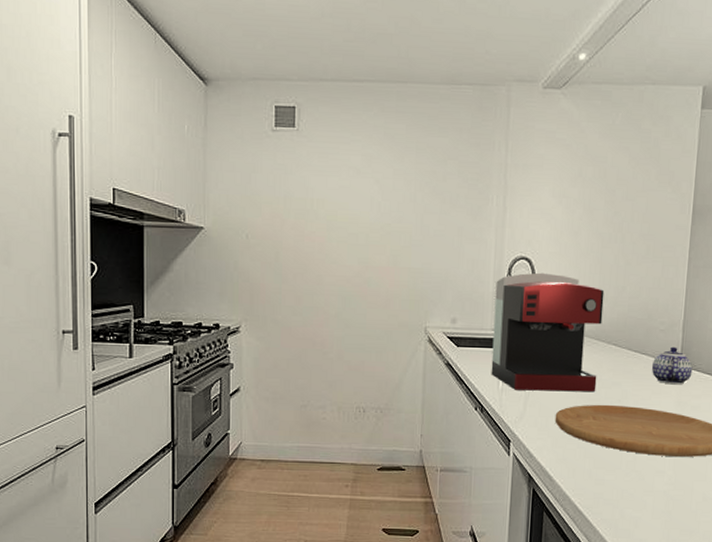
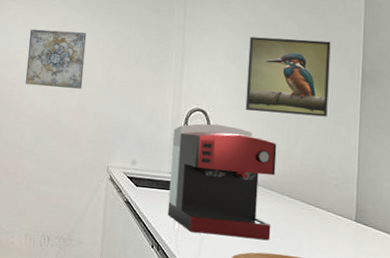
wall art: none [326,171,396,241] -> present [25,29,87,89]
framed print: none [572,172,663,258] -> present [245,36,331,117]
teapot: present [652,346,693,385] -> none [327,202,369,241]

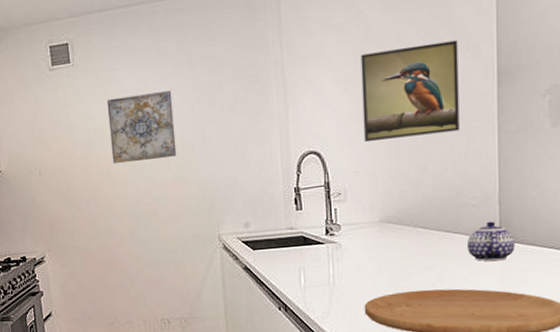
coffee maker: present [167,123,277,241] -> none [285,163,406,286]
teapot: none [327,202,369,241] -> present [468,221,515,262]

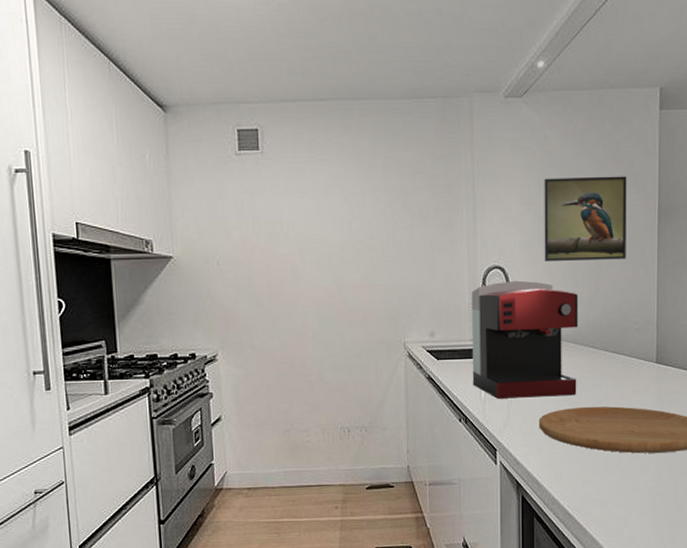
wall art: present [106,91,177,164] -> none [296,191,366,261]
coffee maker: none [285,163,406,286] -> present [471,280,578,399]
teapot: present [468,221,515,262] -> none [630,345,669,382]

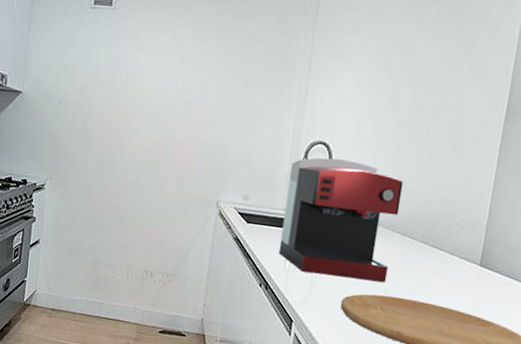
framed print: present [544,176,627,262] -> none [372,62,476,154]

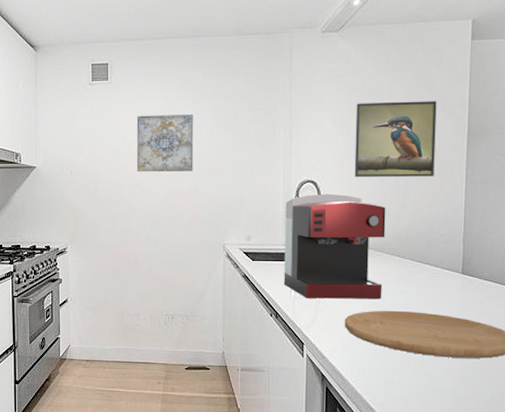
wall art: none [131,48,202,117] -> present [136,114,194,173]
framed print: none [372,62,476,154] -> present [354,101,437,178]

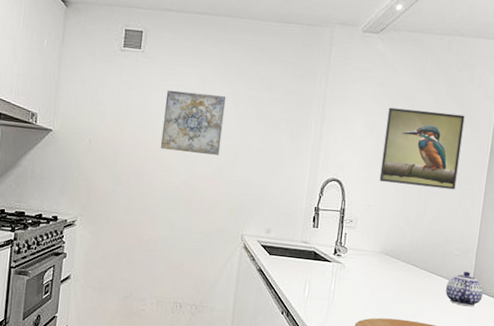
coffee maker: present [284,193,386,300] -> none [298,193,407,307]
teapot: none [435,256,475,292] -> present [445,271,484,307]

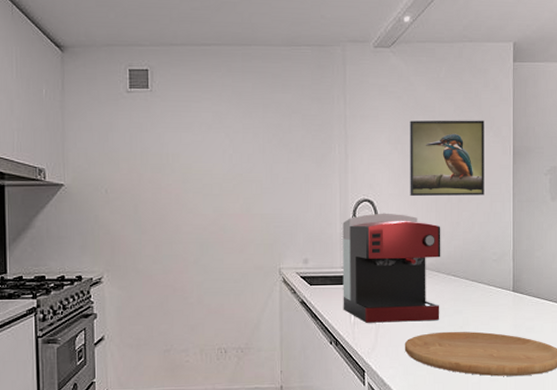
wall art: present [160,90,226,155] -> none [181,128,245,191]
coffee maker: none [298,193,407,307] -> present [342,213,441,323]
teapot: present [445,271,484,307] -> none [489,274,524,310]

